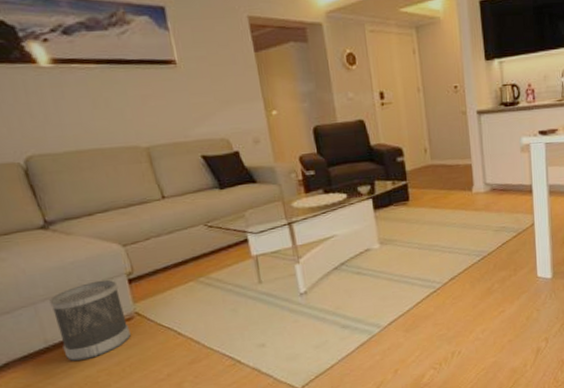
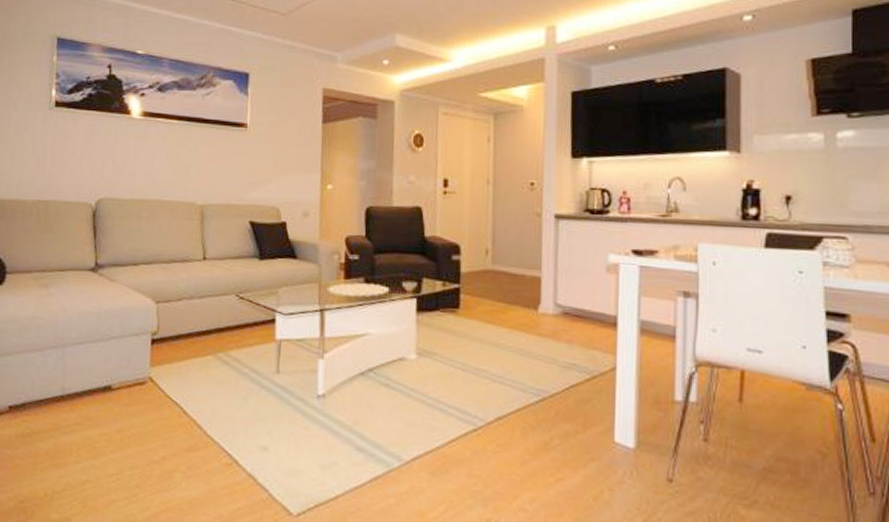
wastebasket: present [49,279,131,361] -> none [75,334,141,419]

